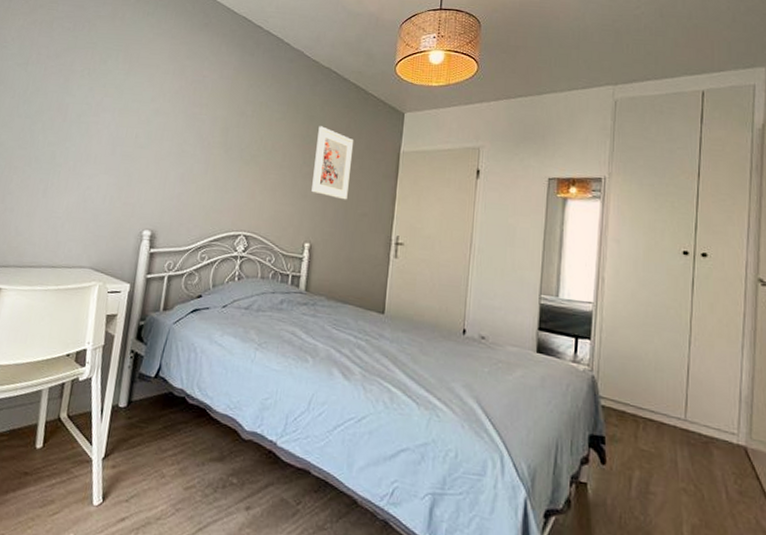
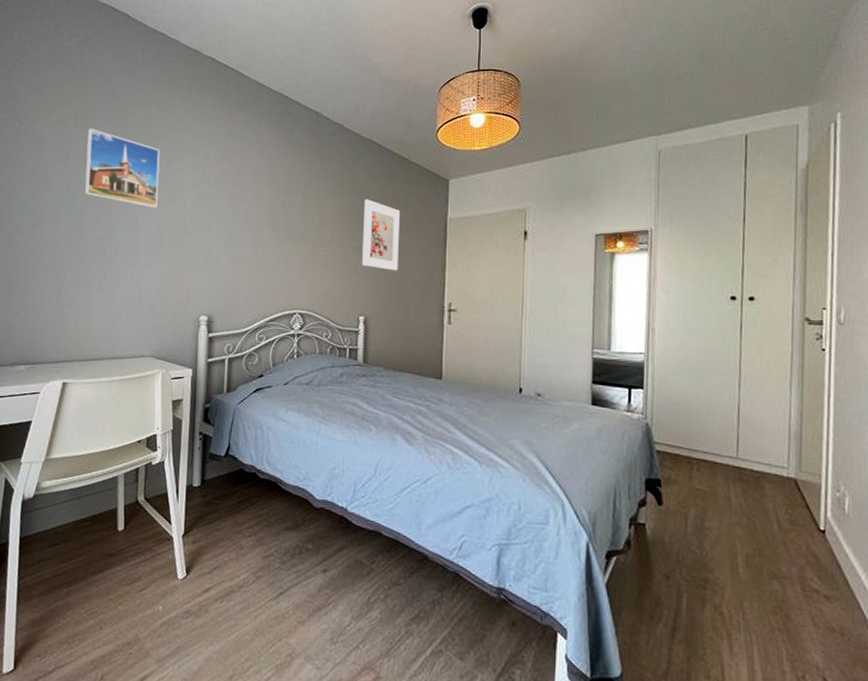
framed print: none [41,36,120,120] -> present [85,128,160,209]

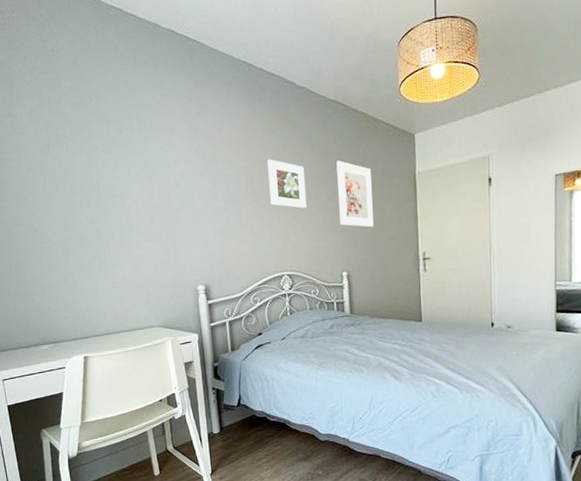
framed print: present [85,128,160,209] -> none [63,114,142,190]
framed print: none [290,191,330,244] -> present [268,159,307,208]

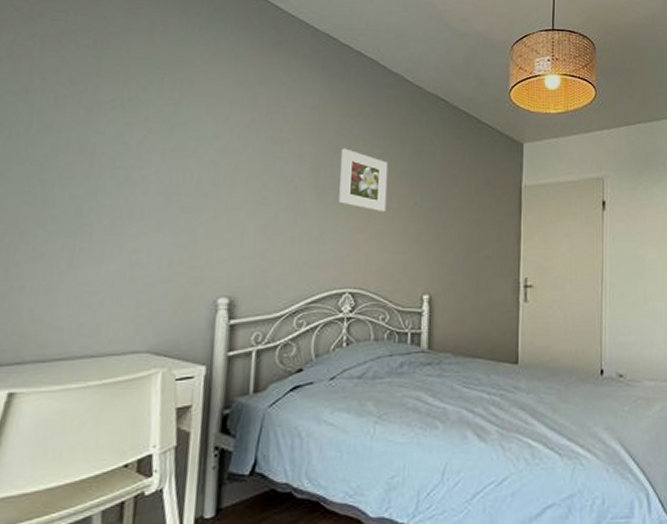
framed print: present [336,160,374,228] -> none [426,161,471,243]

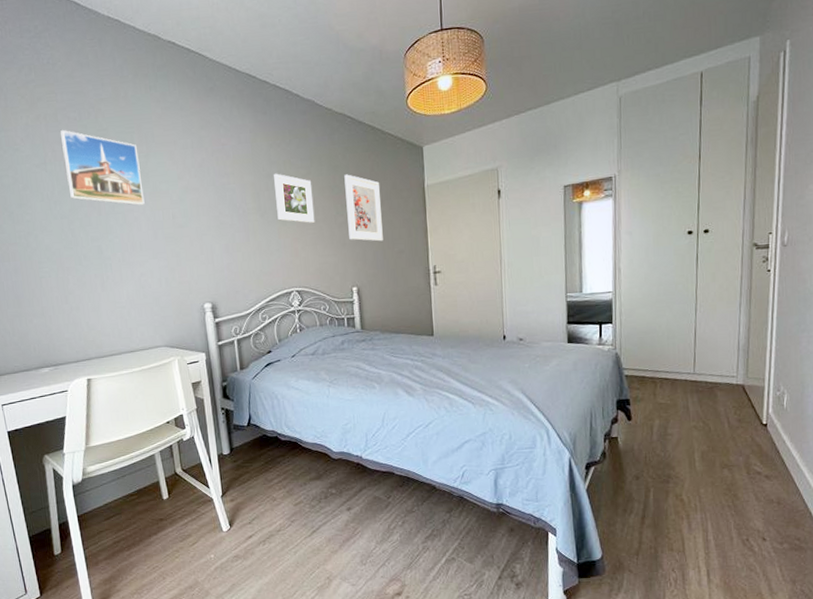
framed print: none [53,55,167,164] -> present [61,129,145,206]
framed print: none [426,161,471,243] -> present [344,174,383,242]

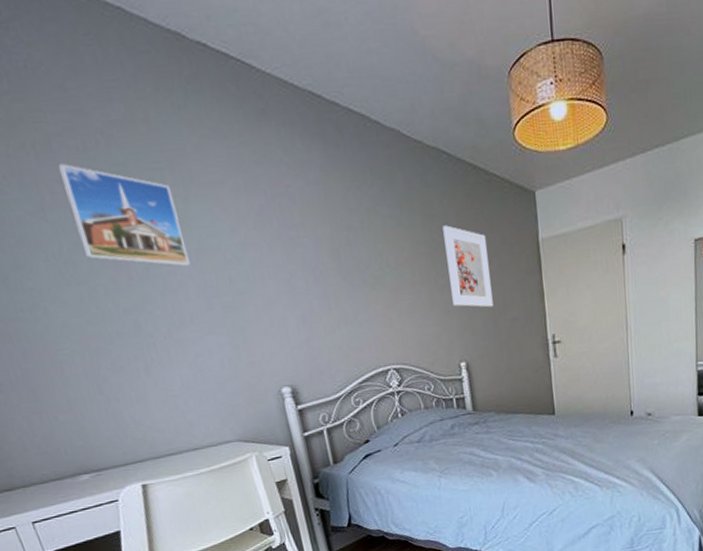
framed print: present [274,173,315,223] -> none [355,224,411,287]

